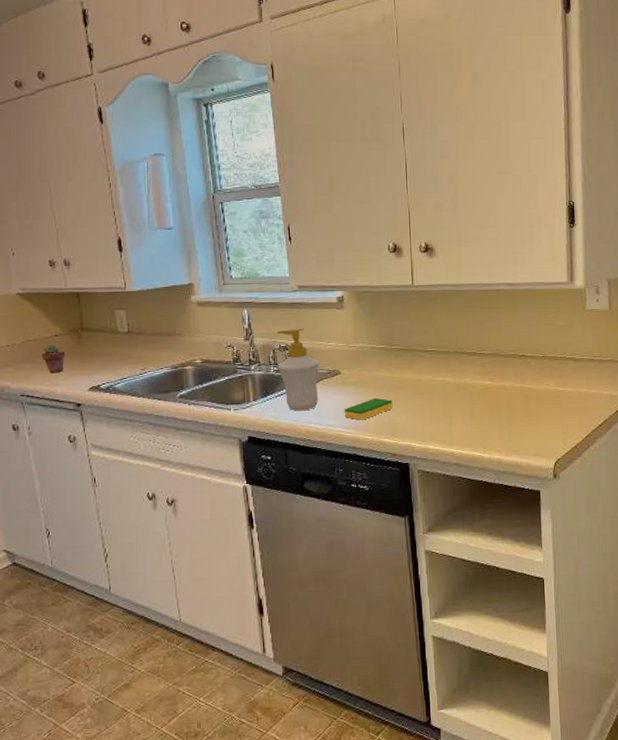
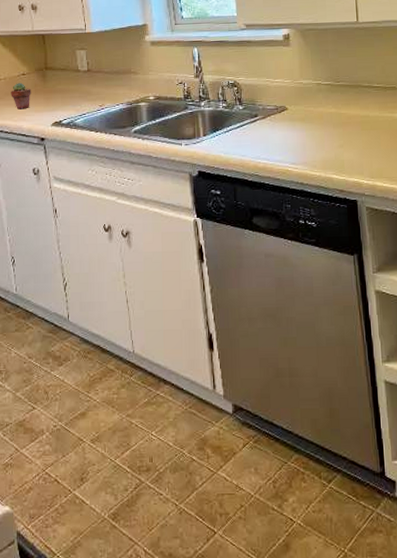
soap bottle: present [277,328,320,411] -> none [225,65,267,147]
dish sponge: present [344,397,393,420] -> none [291,133,340,156]

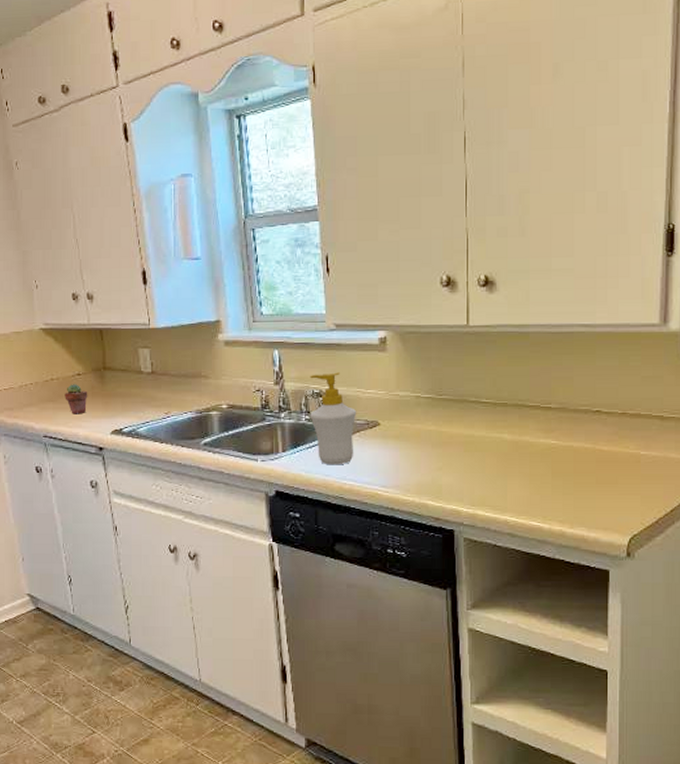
soap bottle: none [225,65,267,147] -> present [310,372,357,465]

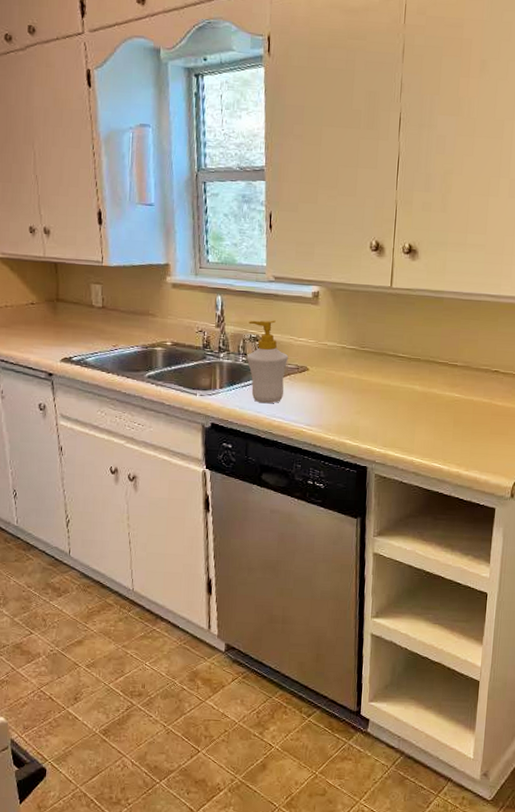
potted succulent: present [65,384,88,414] -> none [18,312,40,341]

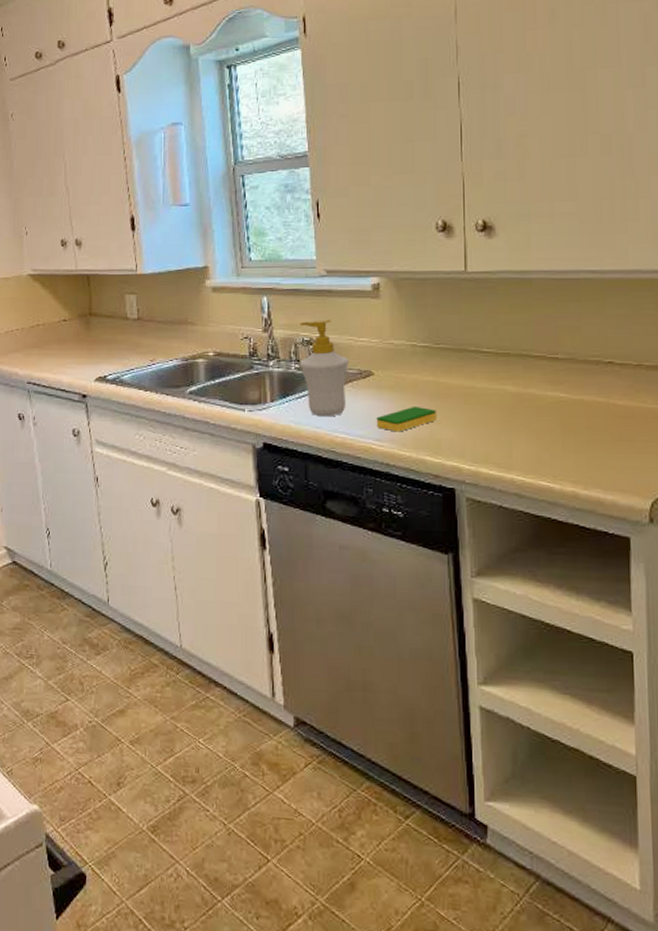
dish sponge: none [308,398,358,419] -> present [376,406,437,432]

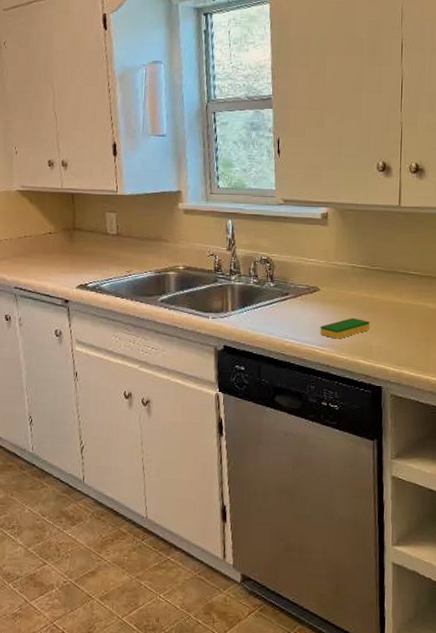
soap bottle: present [300,319,349,417] -> none [257,242,300,325]

